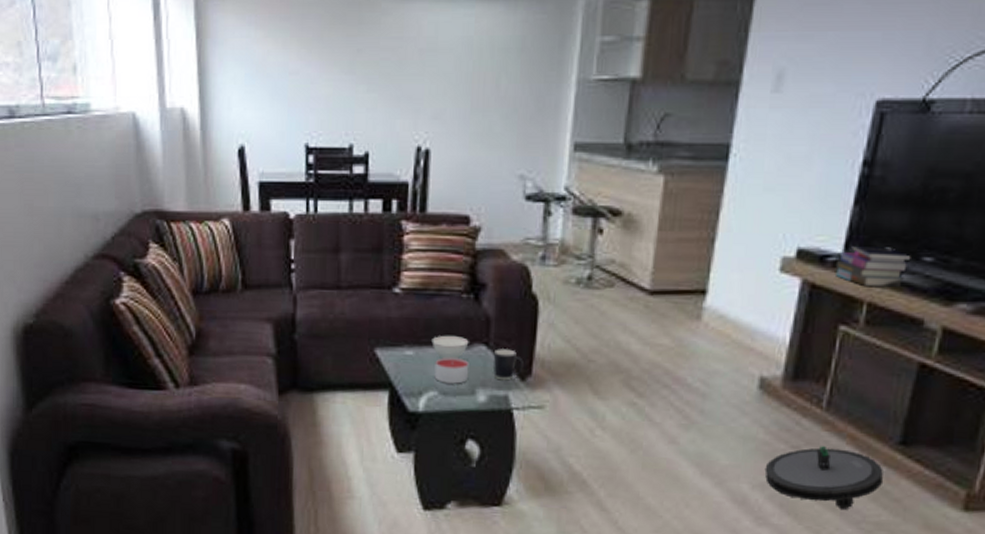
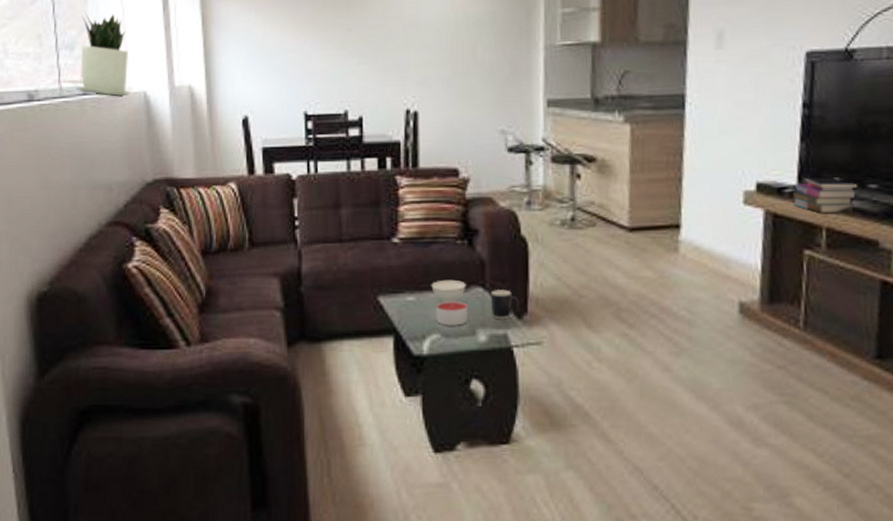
planter: none [59,18,119,116] -> present [75,12,131,96]
robot vacuum: present [764,446,884,509] -> none [755,365,867,425]

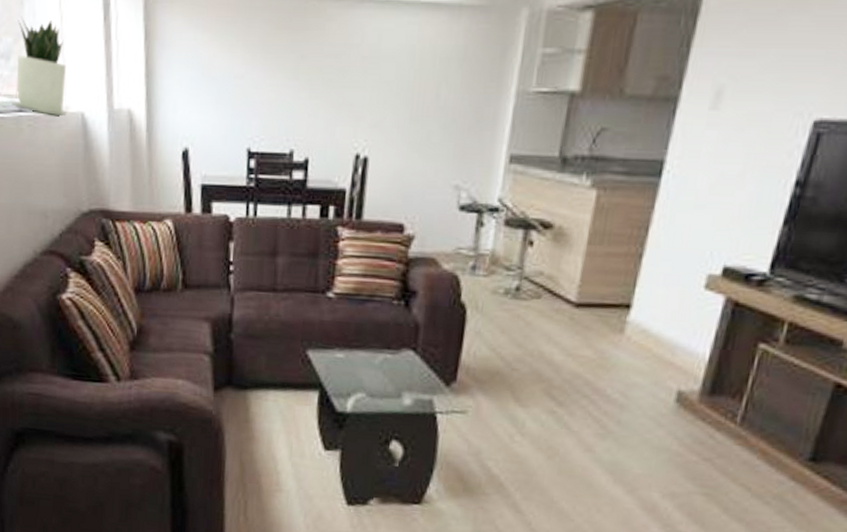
bowl: present [431,279,466,303] -> none [361,339,398,364]
candle: present [436,301,469,326] -> none [363,361,397,387]
mug: present [490,289,519,320] -> none [419,354,449,386]
books: present [792,177,858,214] -> none [759,266,836,309]

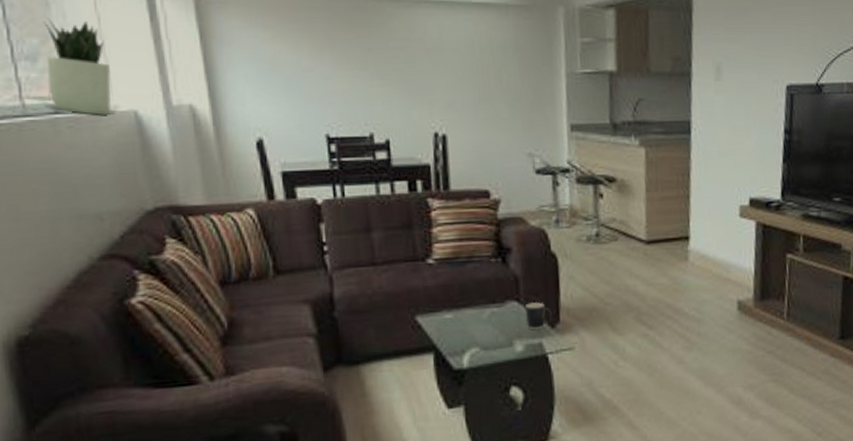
mug: none [419,354,449,386] -> present [524,302,552,330]

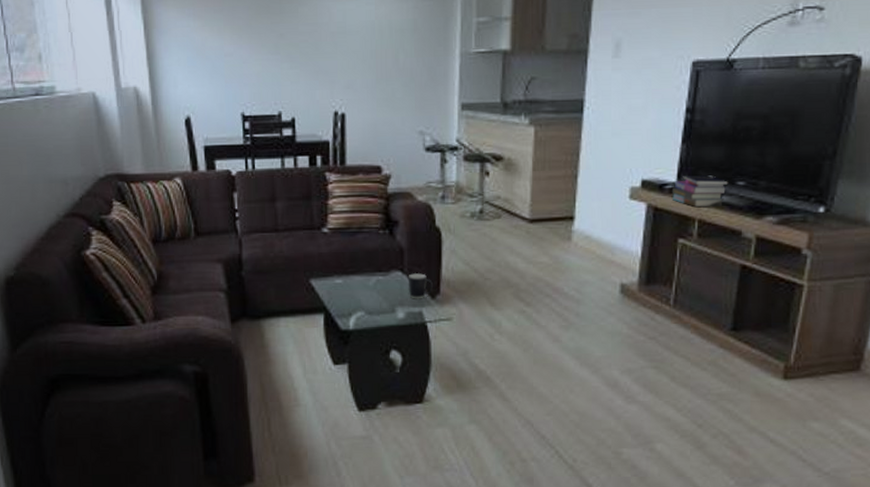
planter: present [43,17,118,115] -> none [27,15,80,96]
books: none [777,192,826,223] -> present [671,175,728,208]

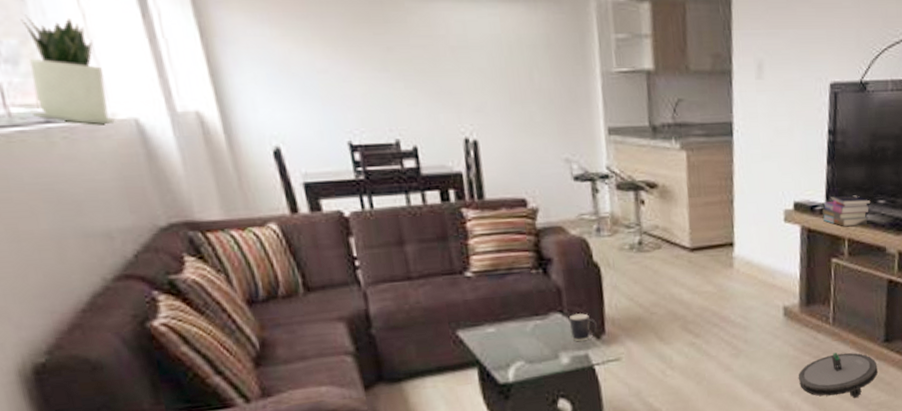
planter: none [27,15,80,96] -> present [20,14,116,124]
robot vacuum: none [630,336,722,385] -> present [798,352,879,398]

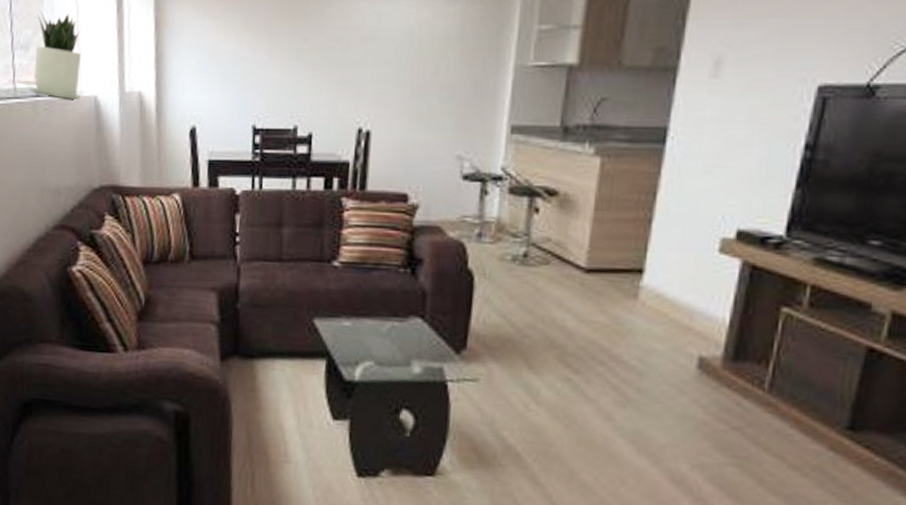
mug: present [568,313,597,342] -> none [428,322,459,353]
robot vacuum: present [798,352,879,398] -> none [704,428,831,494]
books: present [822,195,871,227] -> none [776,229,857,271]

